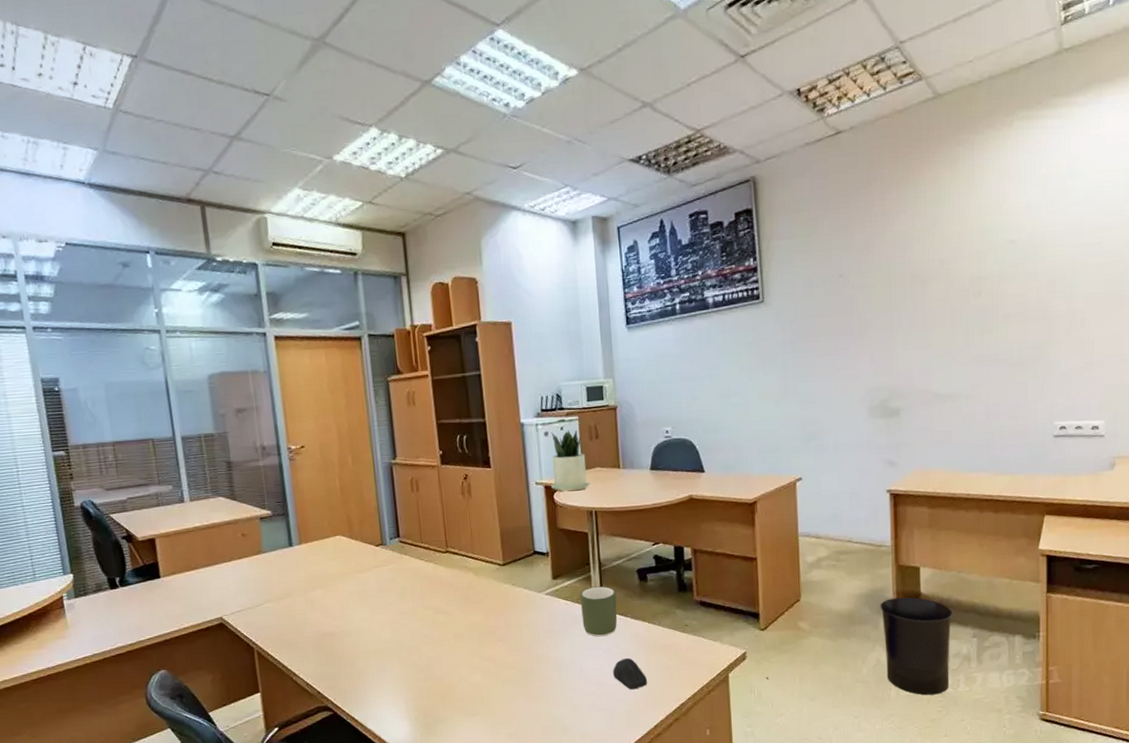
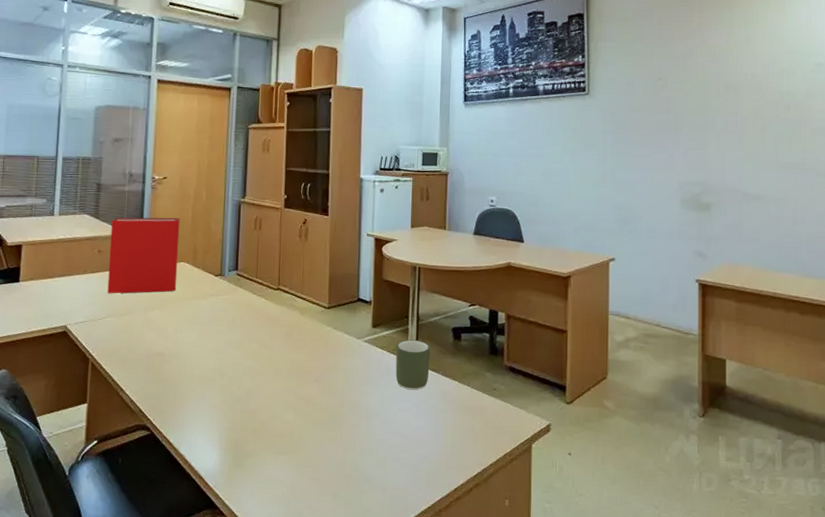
book: none [251,489,336,579] -> present [107,217,180,294]
planter: present [551,430,590,492] -> none [381,189,417,246]
computer mouse: present [613,657,648,690] -> none [420,414,452,448]
waste bin: present [880,597,953,695] -> none [685,387,758,494]

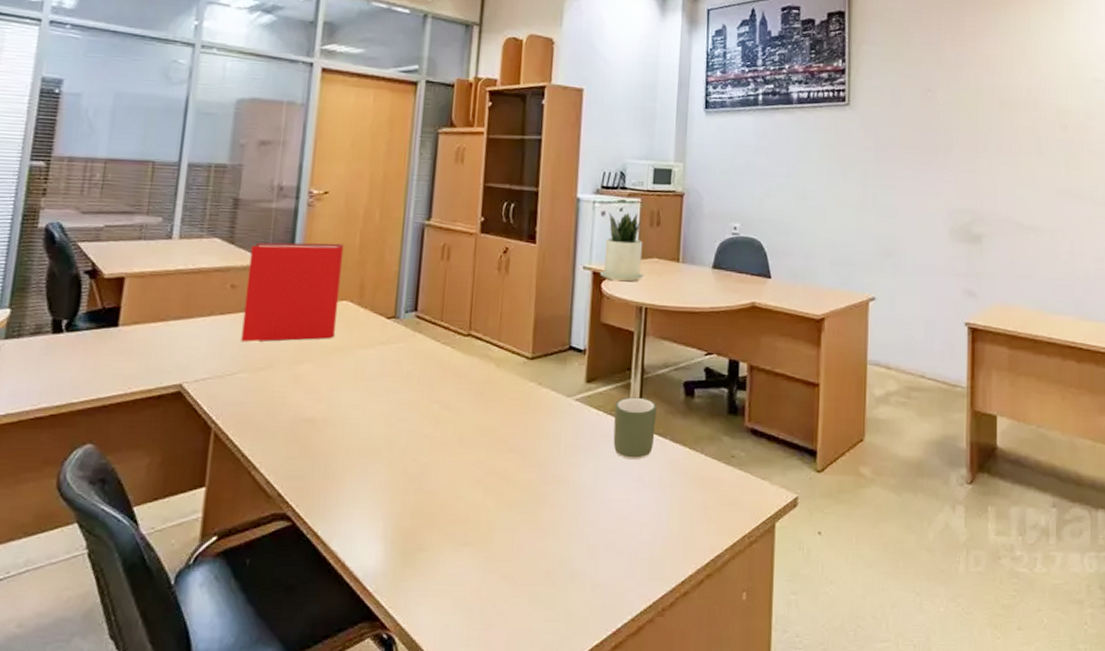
planter: none [381,189,417,246] -> present [600,212,644,282]

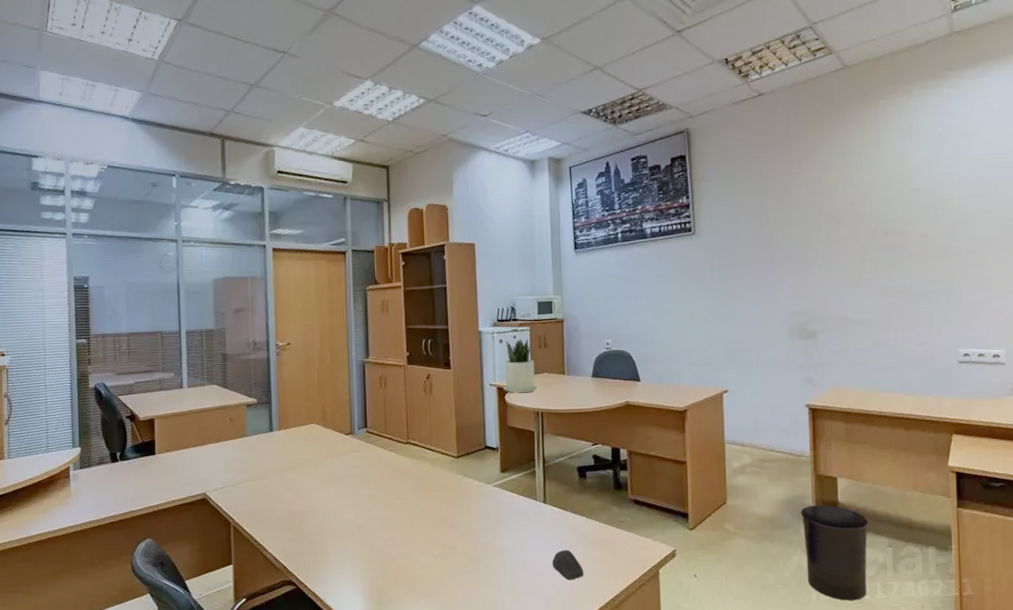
book: present [241,242,344,342] -> none [240,381,309,460]
mug: present [613,397,657,460] -> none [525,481,558,528]
computer mouse: none [641,489,681,531] -> present [552,549,584,580]
waste bin: none [951,449,1031,574] -> present [800,505,869,601]

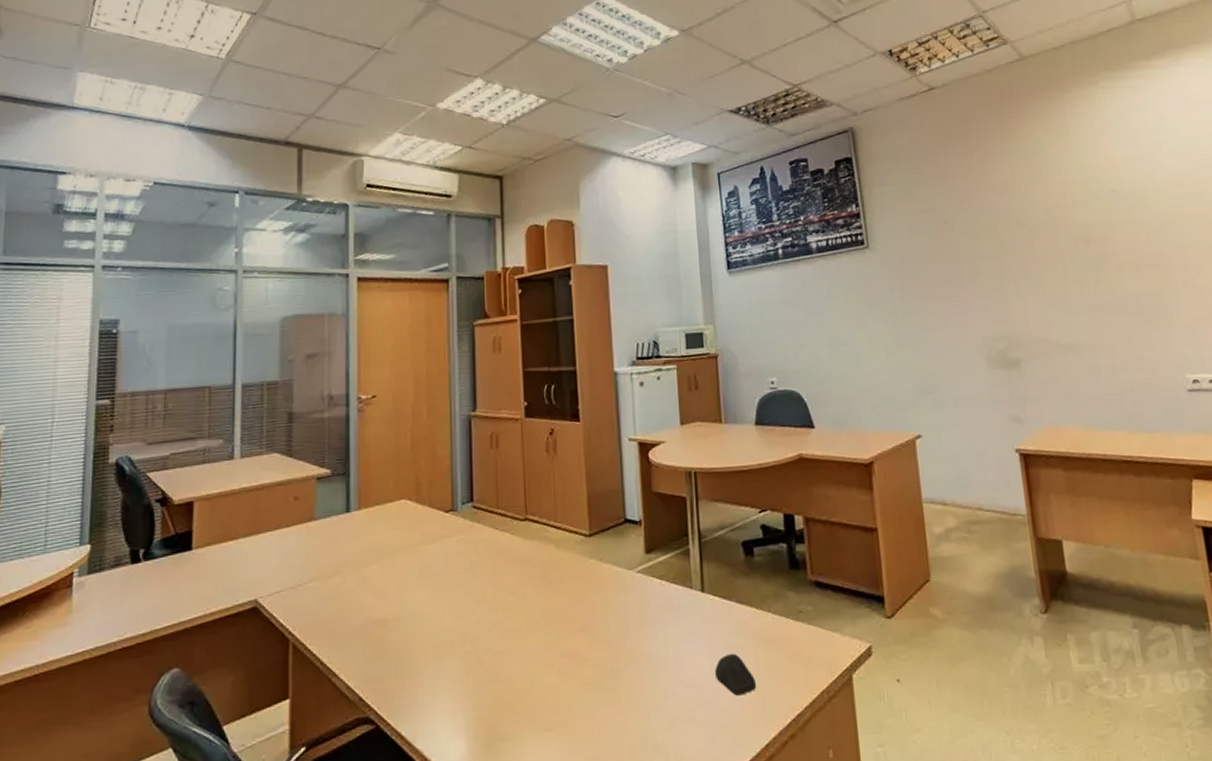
planter: present [503,338,538,394] -> none [646,380,689,450]
waste bin: present [800,505,869,601] -> none [1021,577,1114,704]

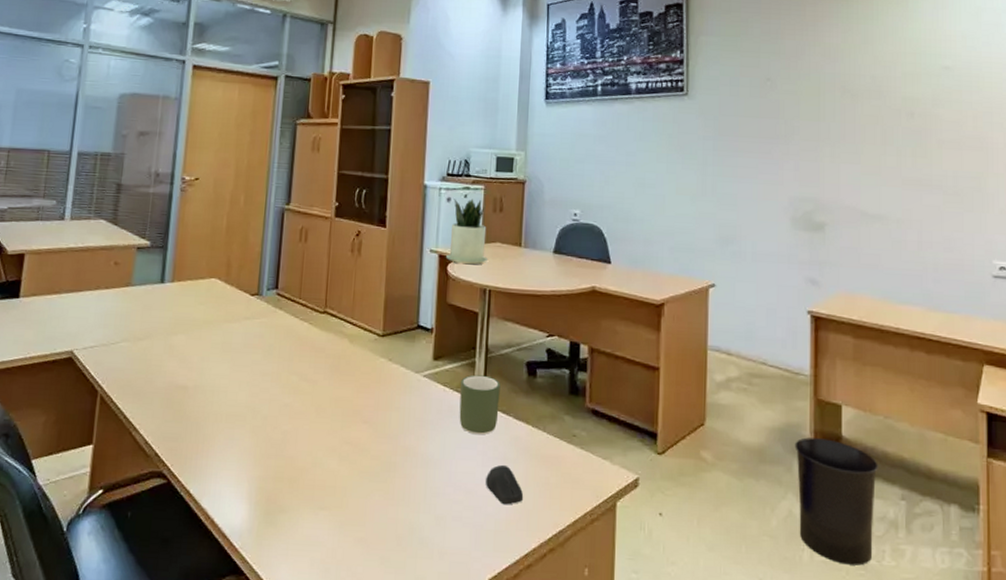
planter: none [646,380,689,450] -> present [446,198,488,265]
mug: none [677,562,720,626] -> present [459,375,500,435]
waste bin: none [1021,577,1114,704] -> present [795,437,878,566]

